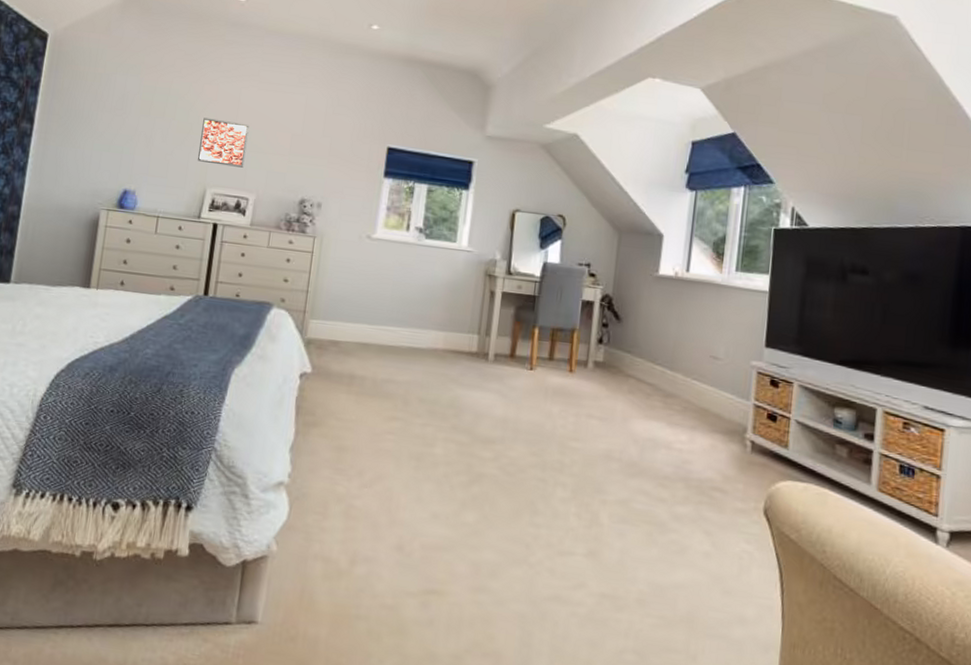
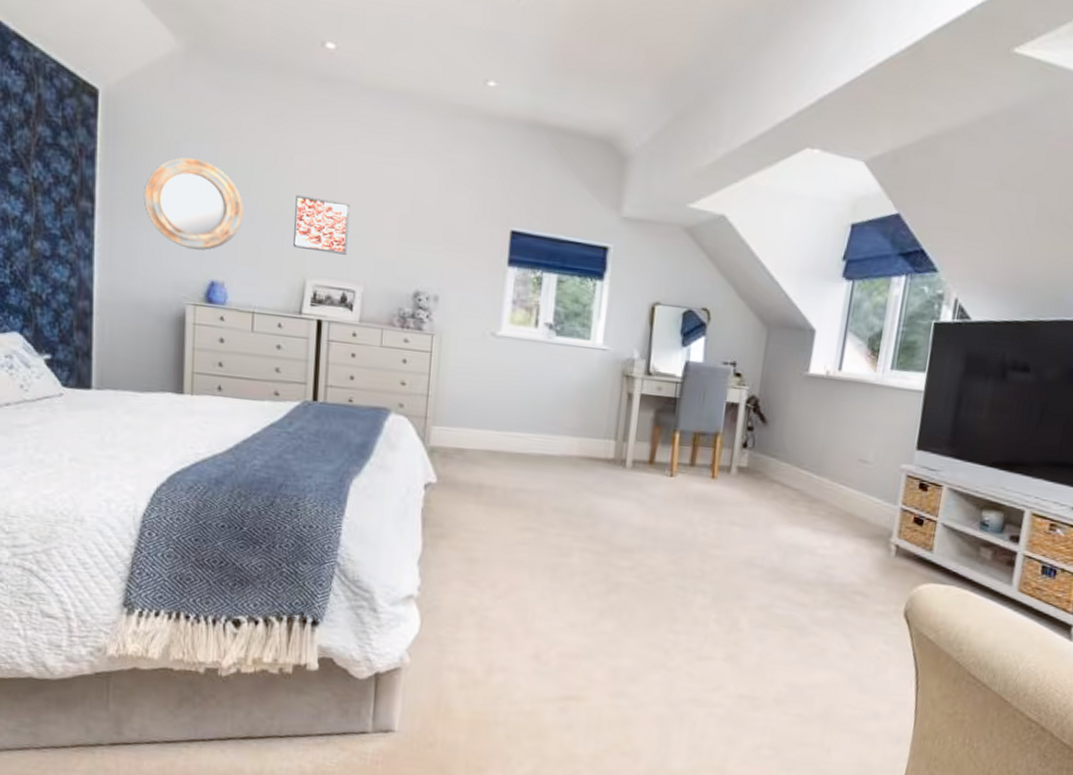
home mirror: none [75,87,159,164] -> present [144,157,244,251]

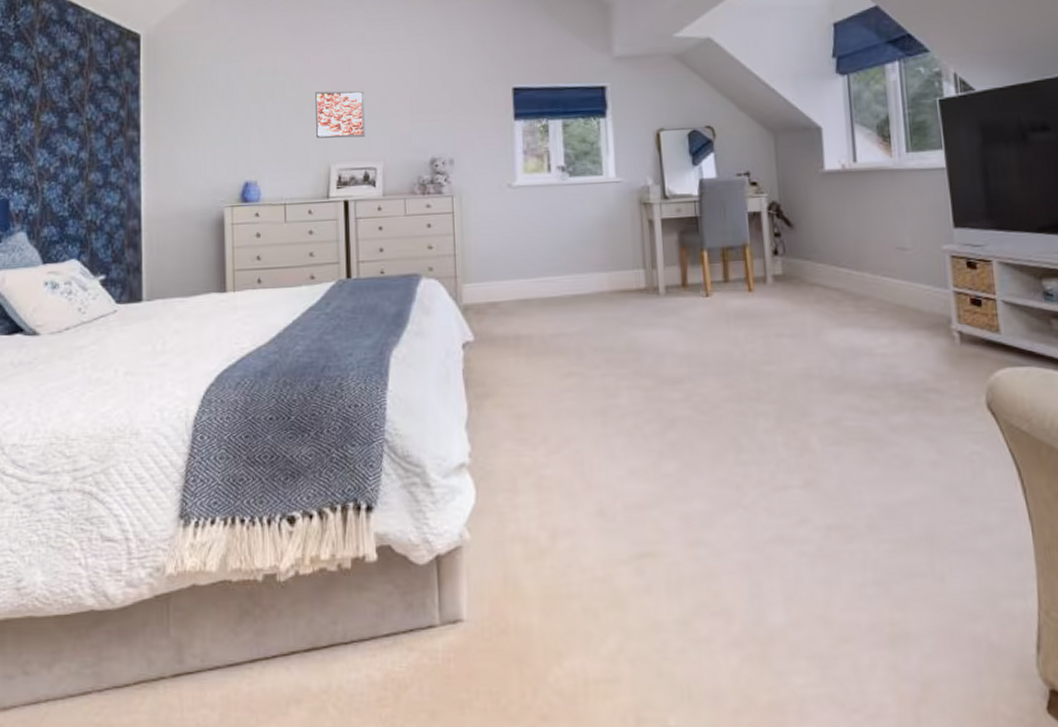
home mirror: present [144,157,244,251] -> none [183,77,270,157]

